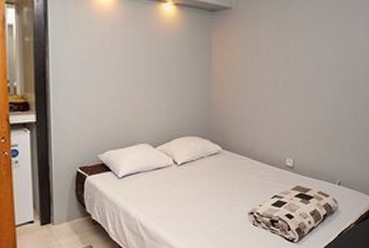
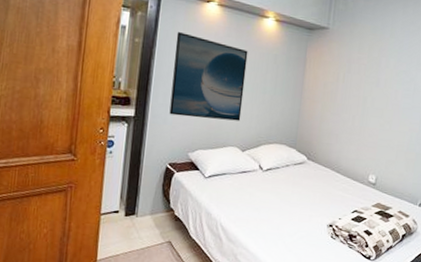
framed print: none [69,26,149,117] -> present [169,32,248,121]

